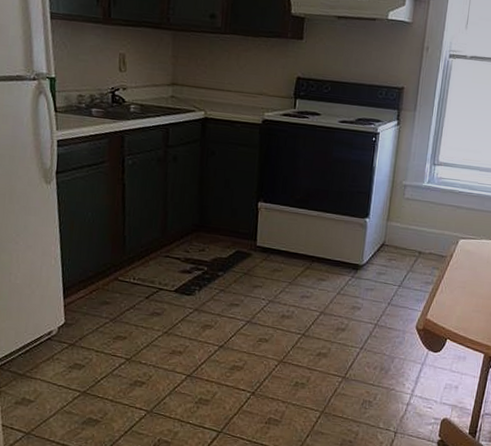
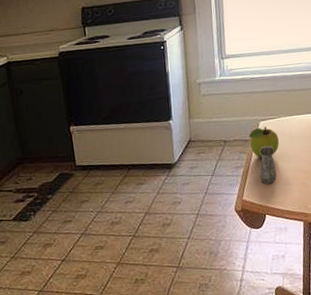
fruit: none [445,245,476,278] -> present [248,126,279,158]
salt shaker: none [447,266,469,308] -> present [259,146,277,185]

